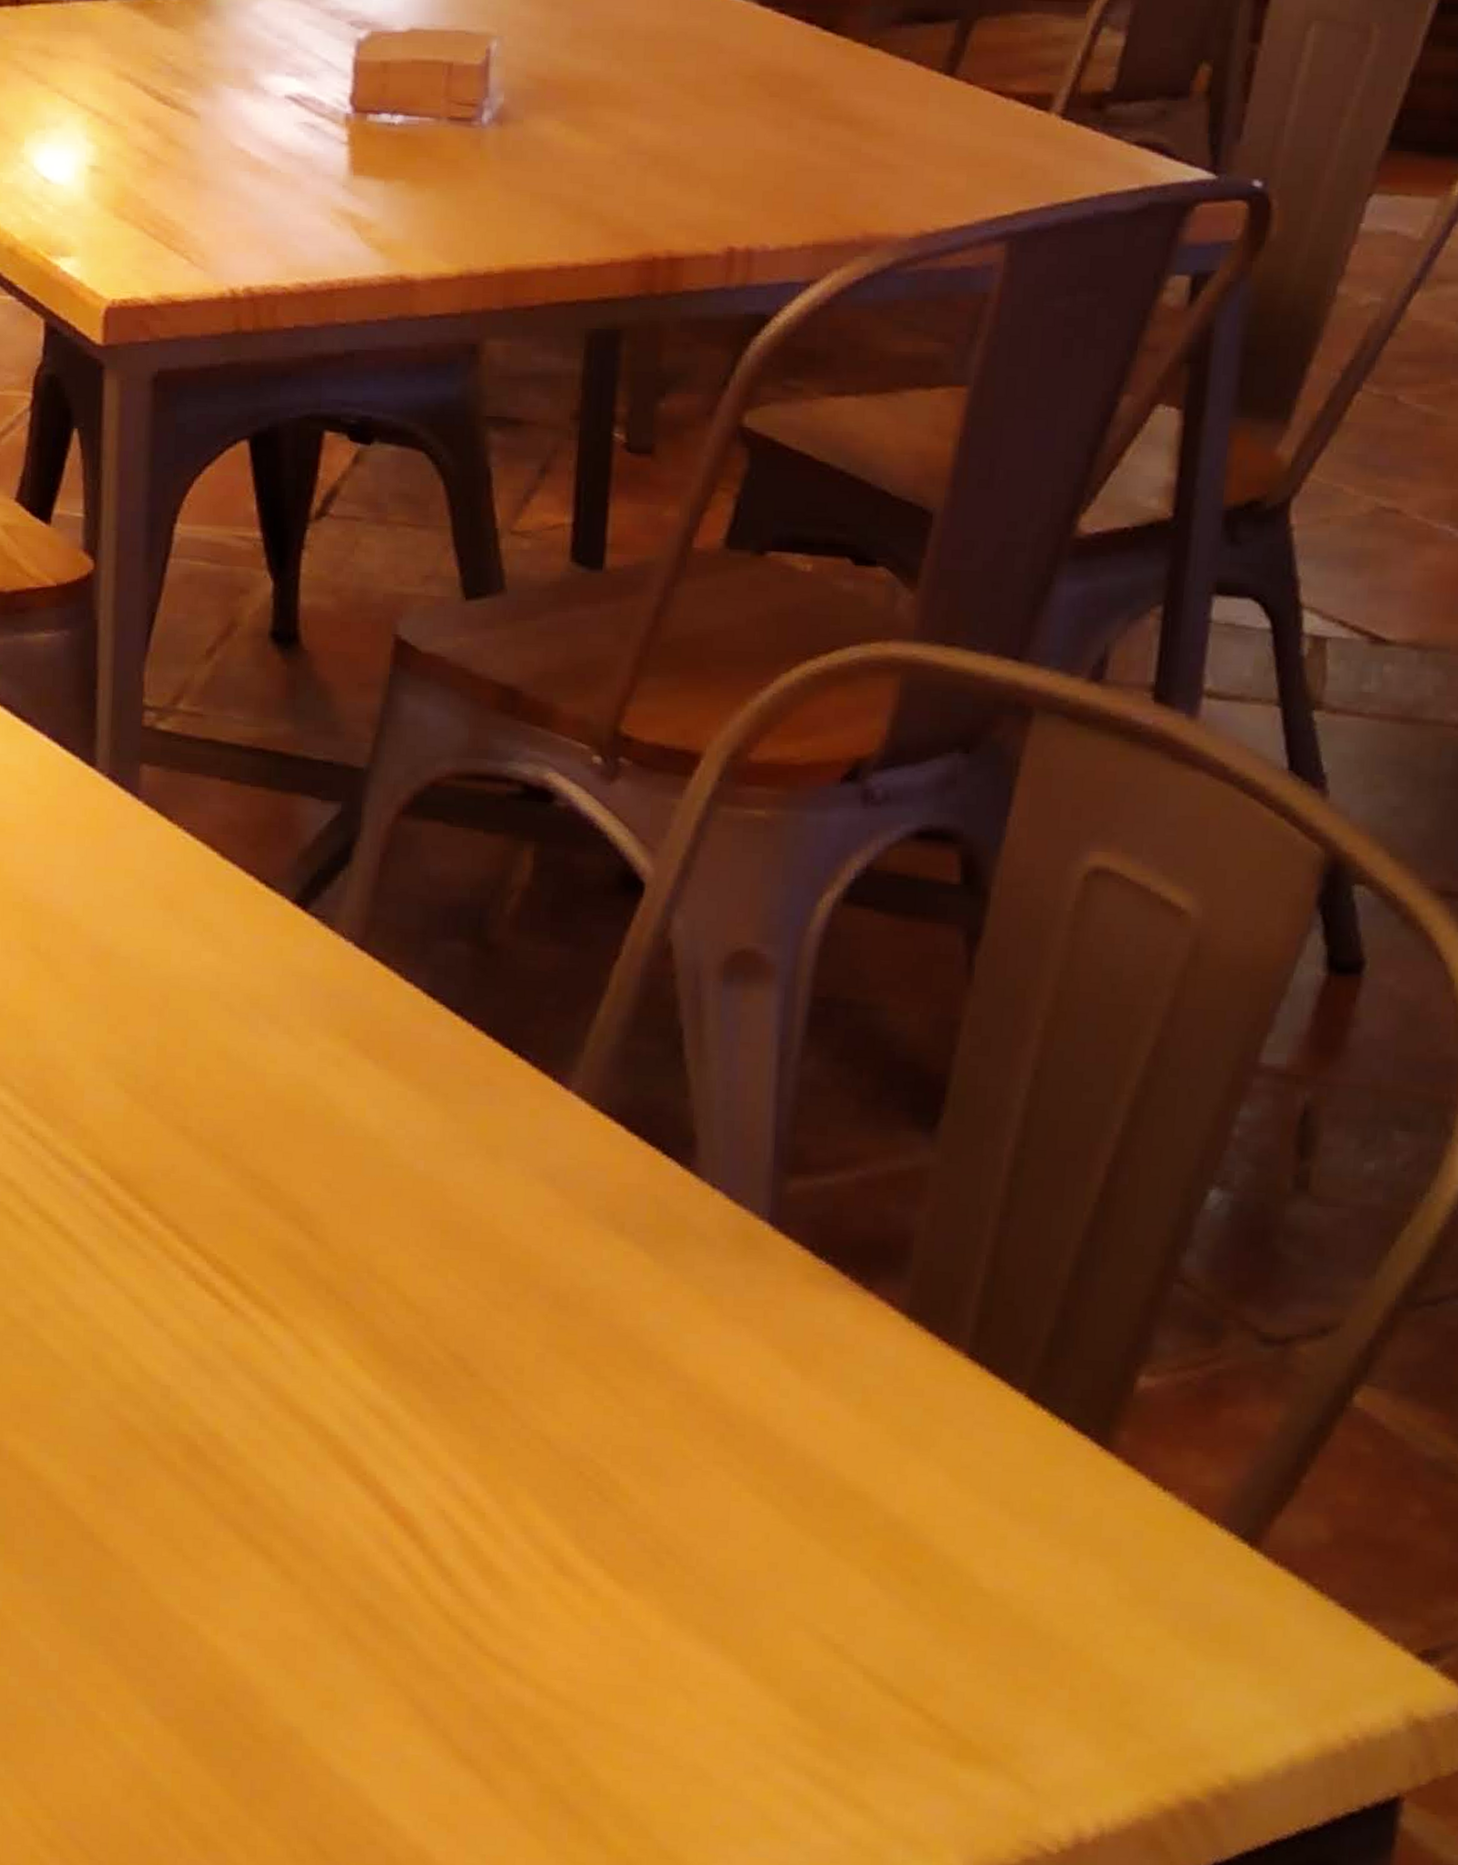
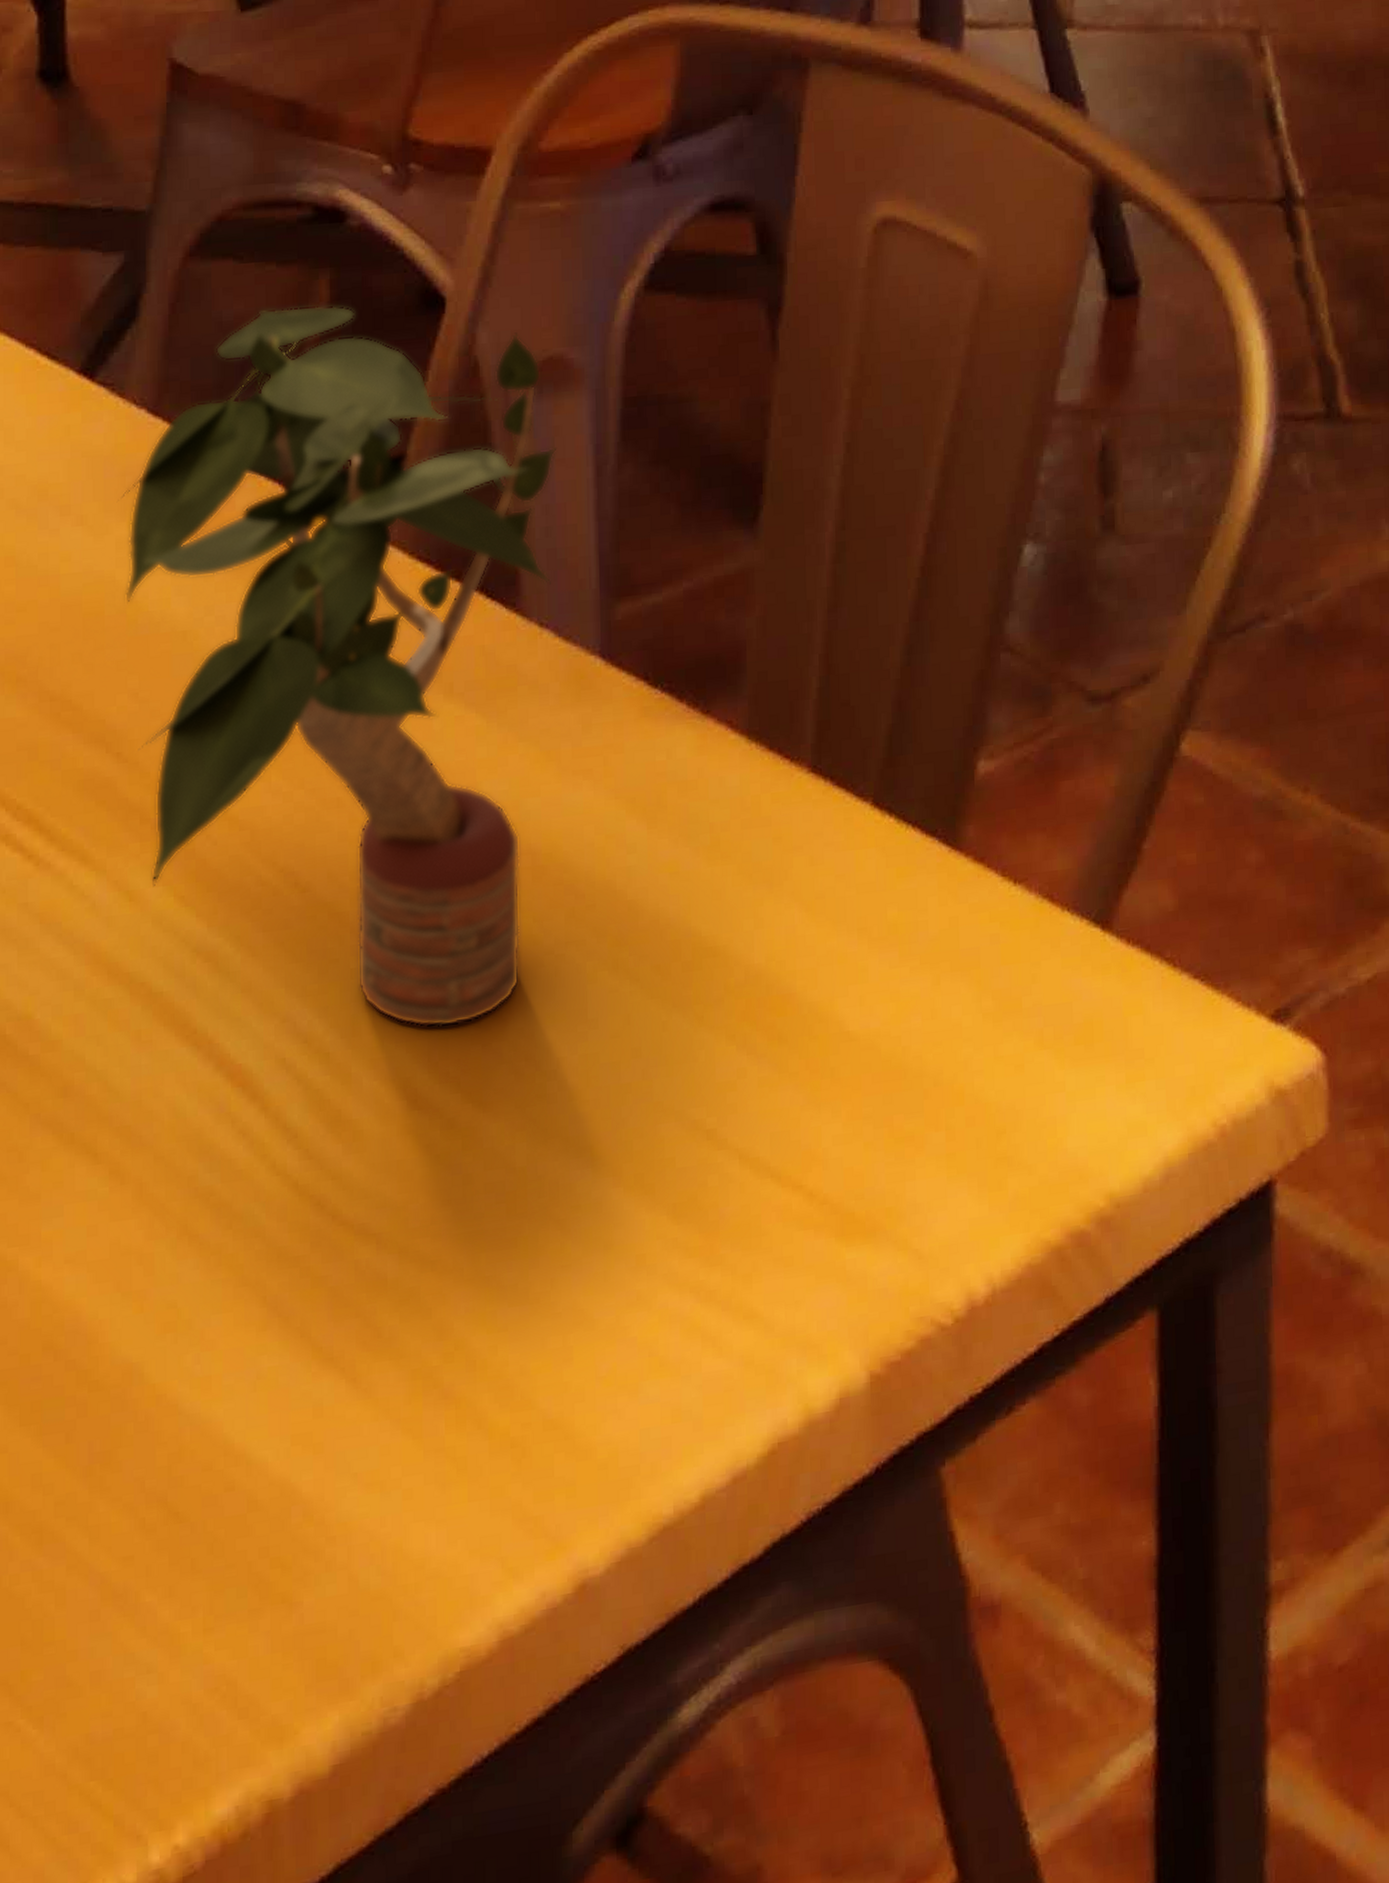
potted plant: none [322,870,743,1513] -> present [118,305,557,1028]

